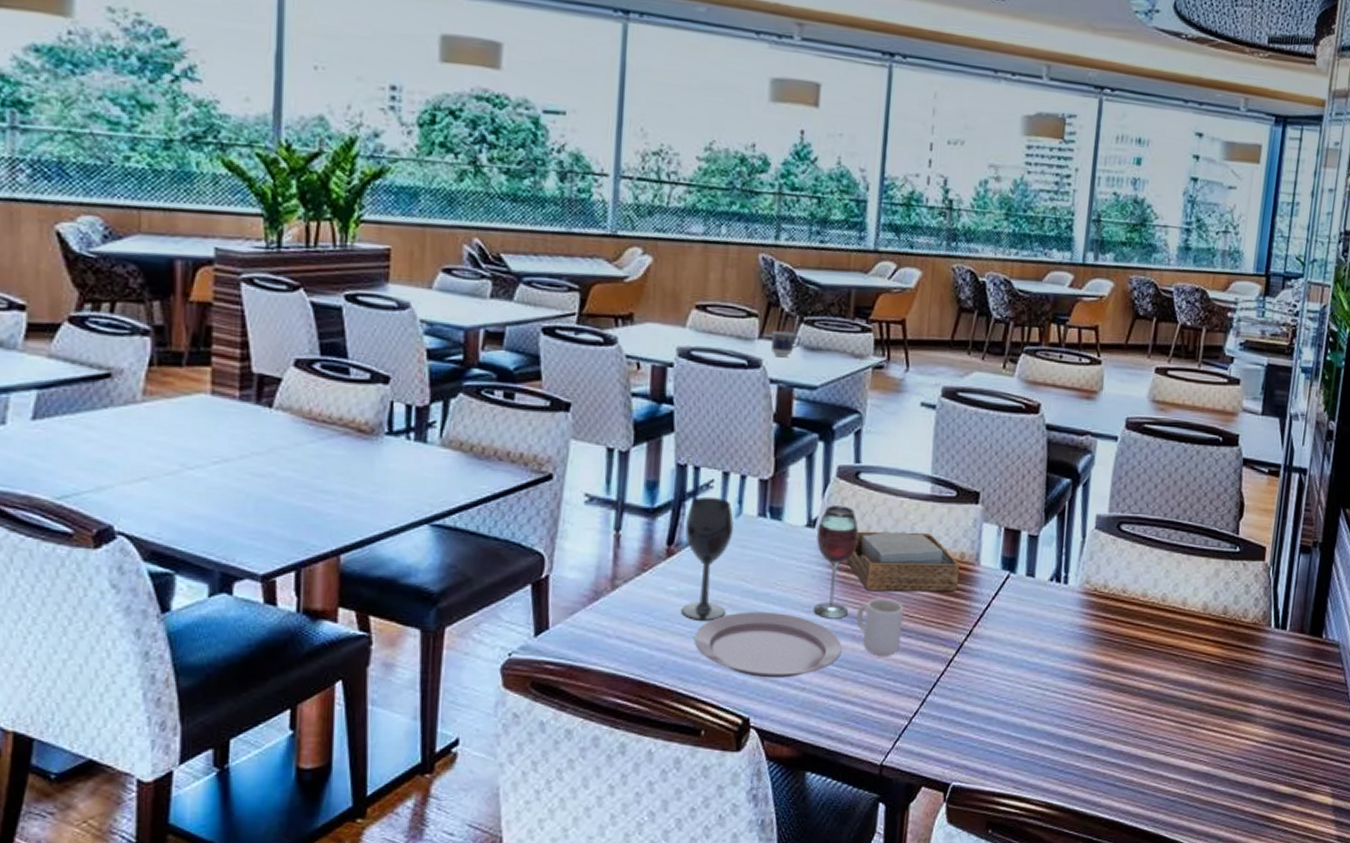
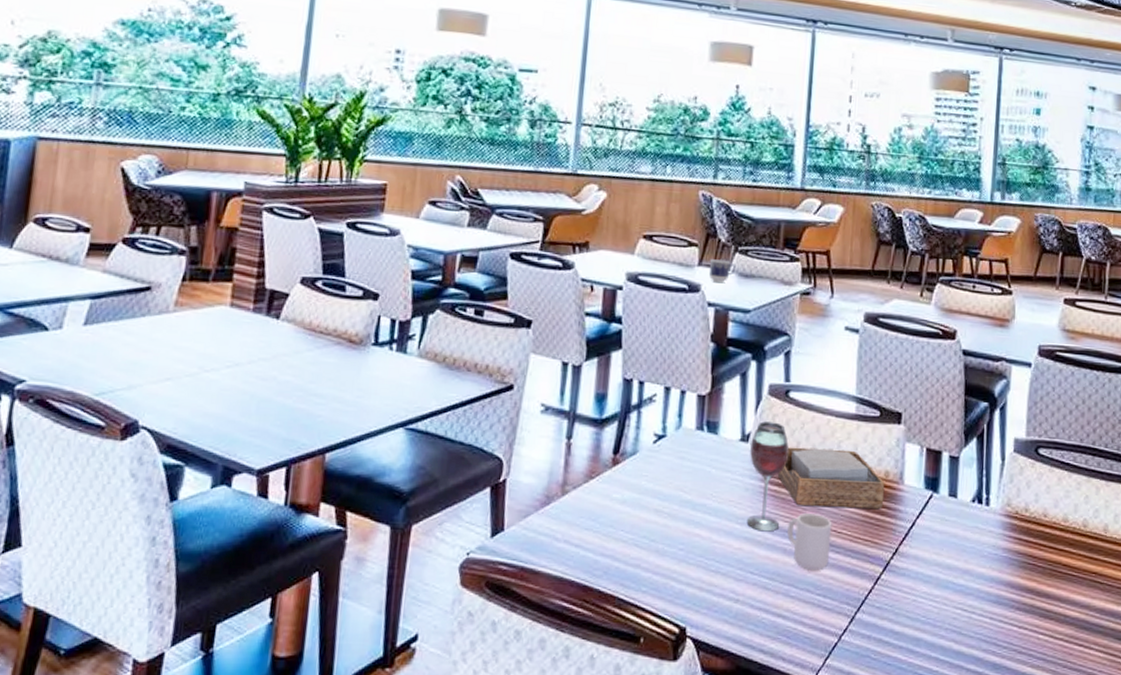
wine glass: present [682,496,734,620] -> none [625,409,674,528]
plate: present [694,611,842,678] -> none [635,521,774,589]

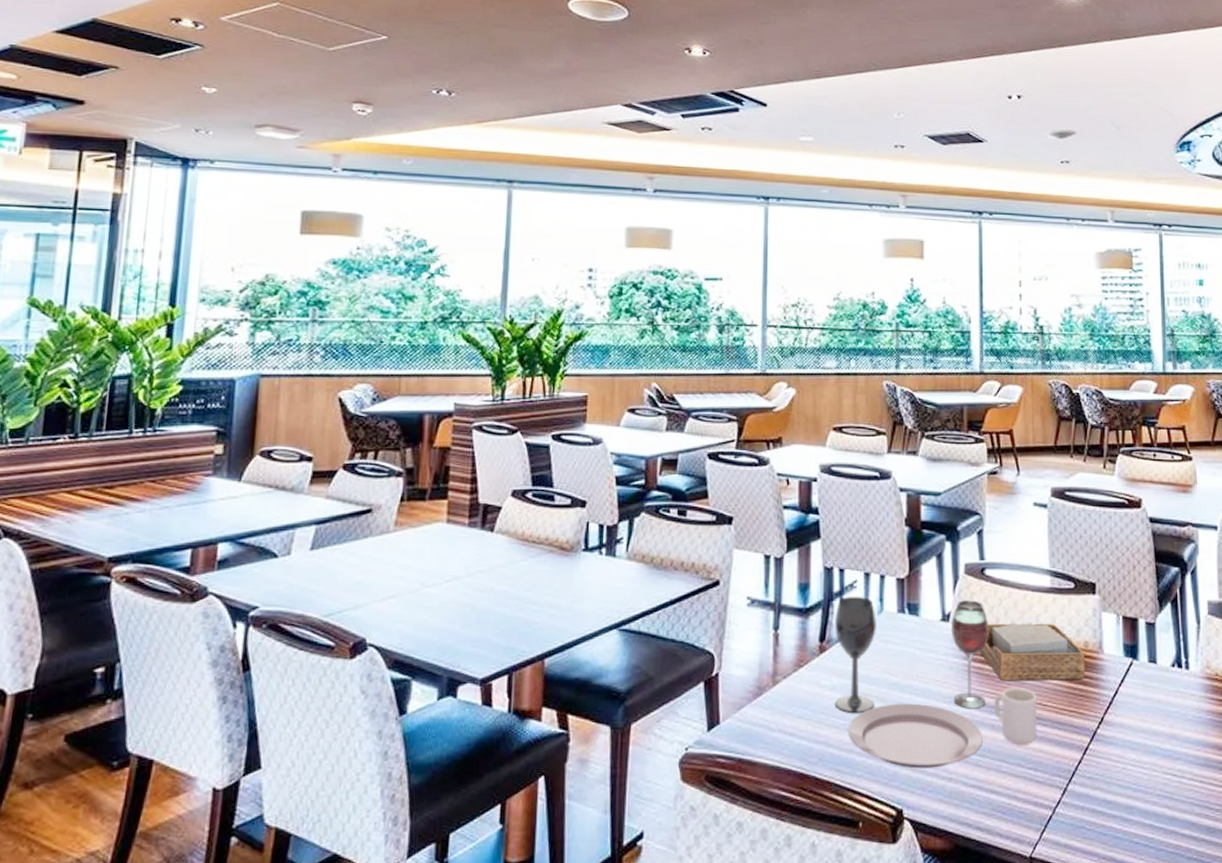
wine glass: none [625,409,674,528] -> present [835,596,876,713]
plate: none [635,521,774,589] -> present [847,703,983,769]
cup: present [708,259,736,283] -> none [898,446,924,469]

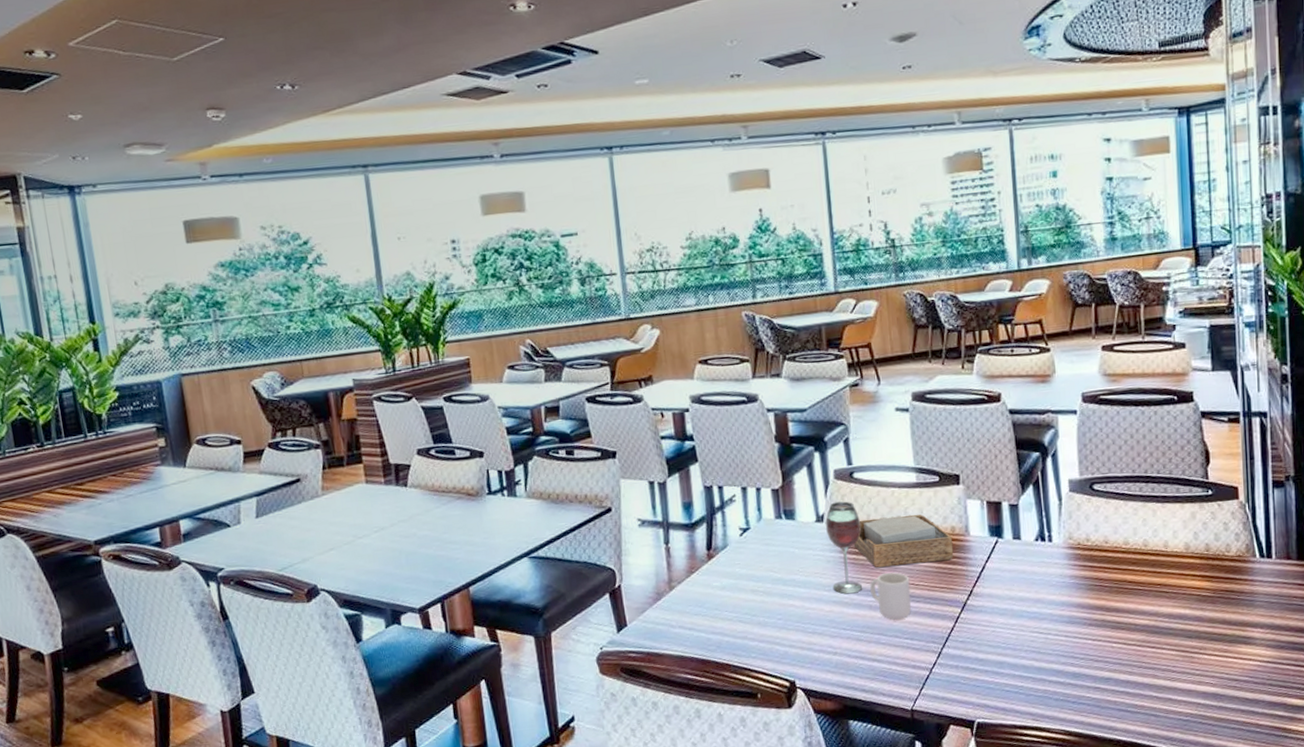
wine glass: present [835,596,876,713] -> none [718,508,762,607]
plate: present [847,703,983,769] -> none [740,594,862,647]

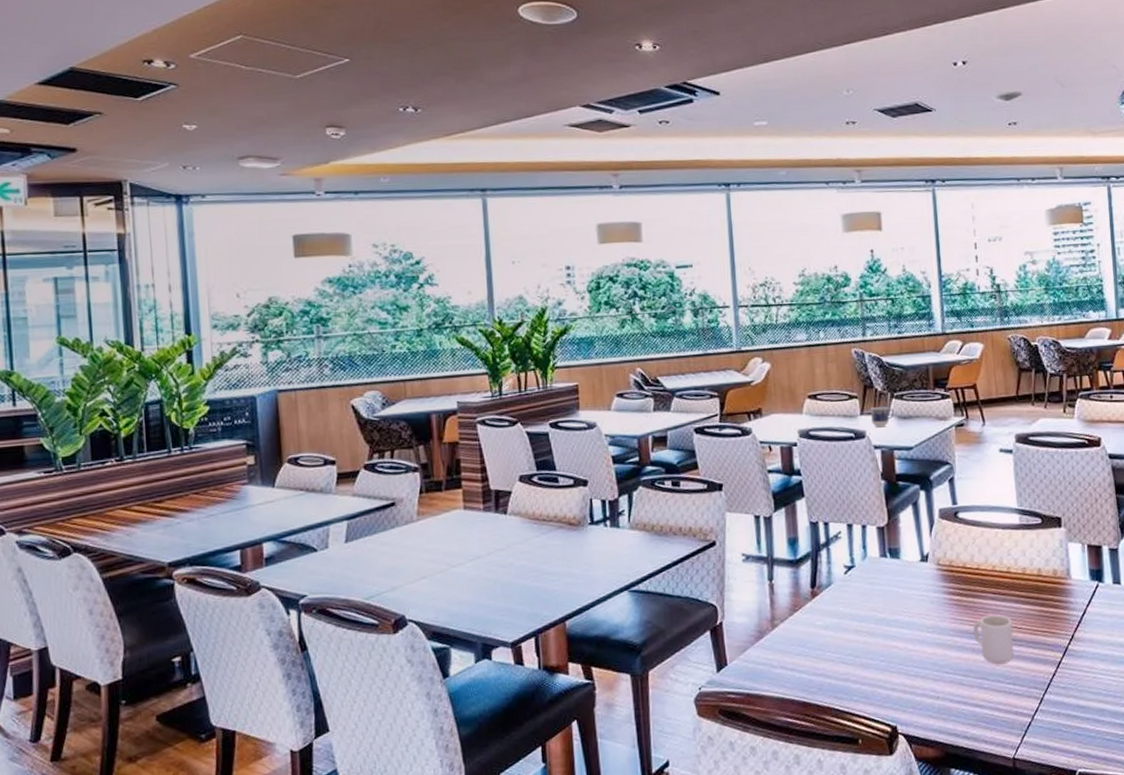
cup: none [763,369,787,391] -> present [870,406,894,428]
wineglass: present [825,501,862,594] -> none [930,541,965,636]
napkin holder: present [853,514,954,568] -> none [957,556,1056,610]

